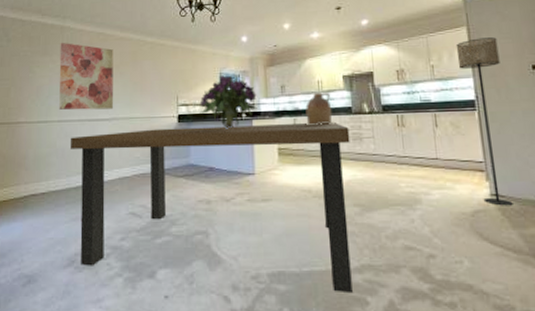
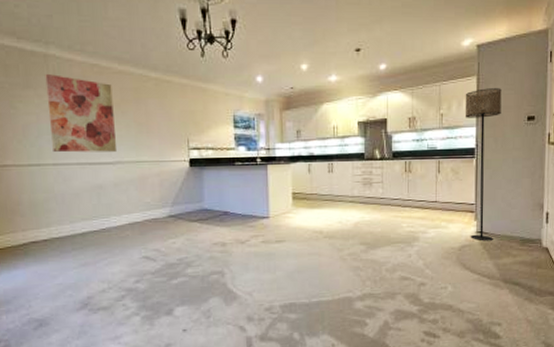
dining table: present [70,123,353,294] -> none [69,168,361,318]
bouquet: present [199,75,257,129] -> none [212,118,273,174]
ceramic jug: present [305,92,336,126] -> none [319,138,349,172]

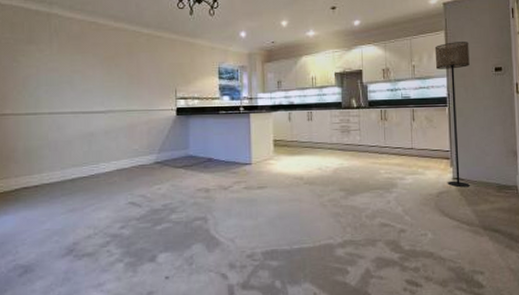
wall art: present [45,73,118,153] -> none [47,30,110,102]

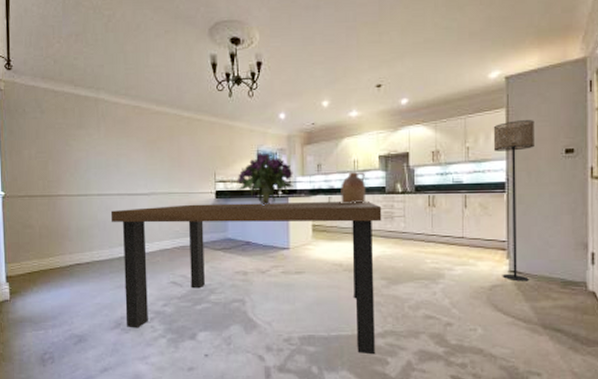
dining table: none [63,116,339,265] -> present [110,201,382,355]
bouquet: none [198,70,255,122] -> present [237,152,294,206]
ceramic jug: none [299,88,327,120] -> present [339,172,369,205]

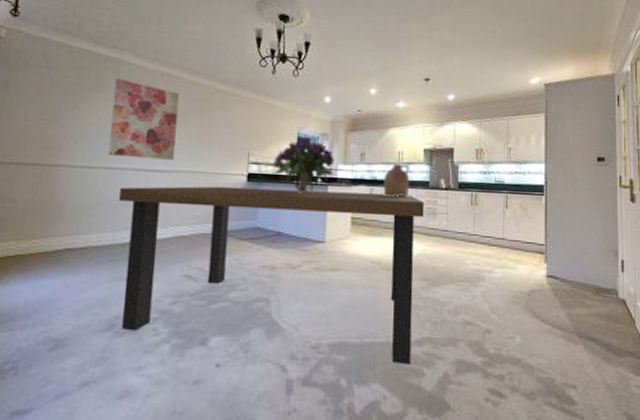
wall art: none [95,115,153,185] -> present [108,77,180,160]
floor lamp: present [493,120,535,282] -> none [533,126,570,287]

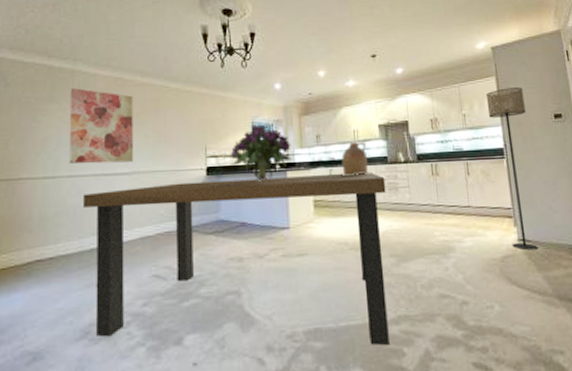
floor lamp: none [533,126,570,287] -> present [485,87,538,251]

